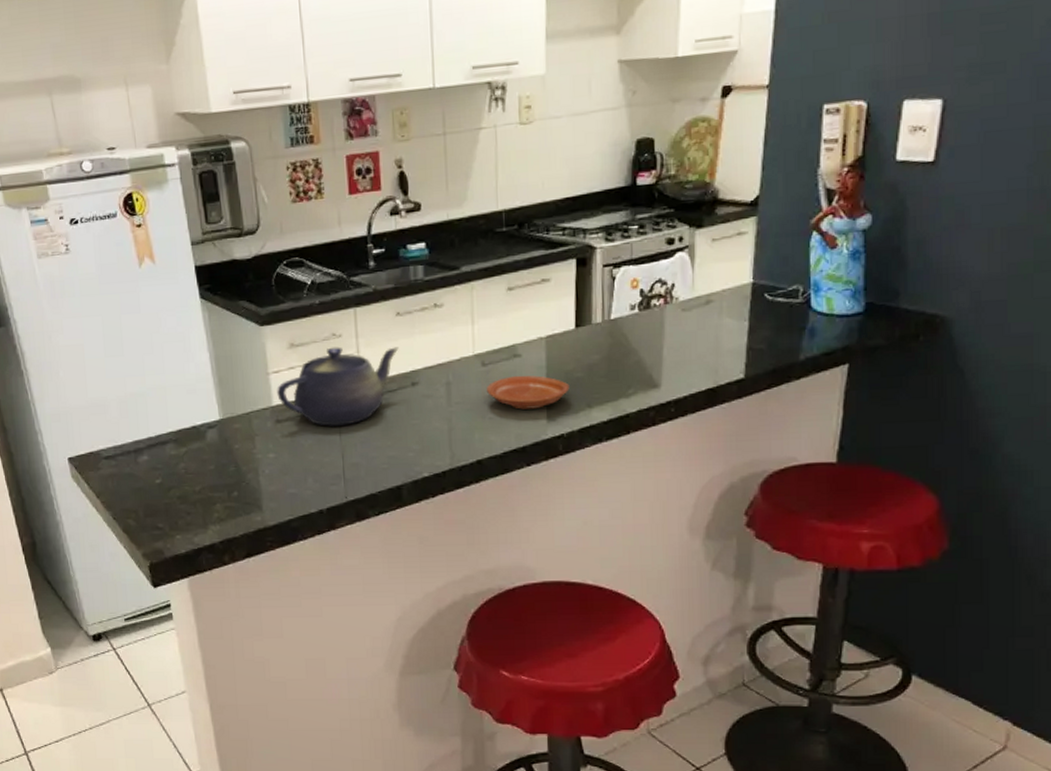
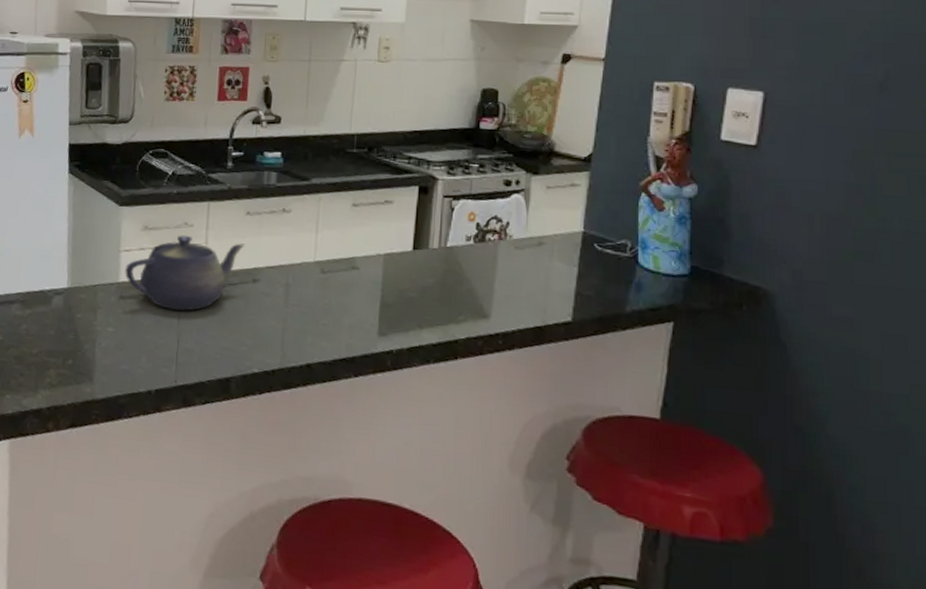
plate: present [487,375,570,410] -> none [323,286,403,322]

